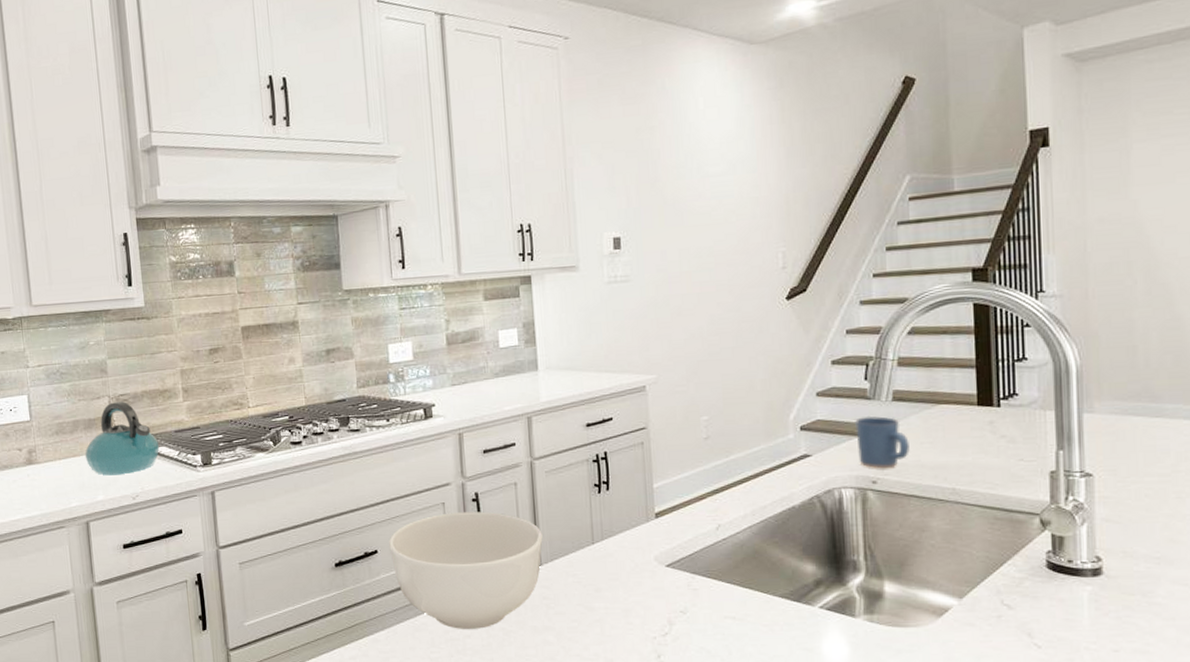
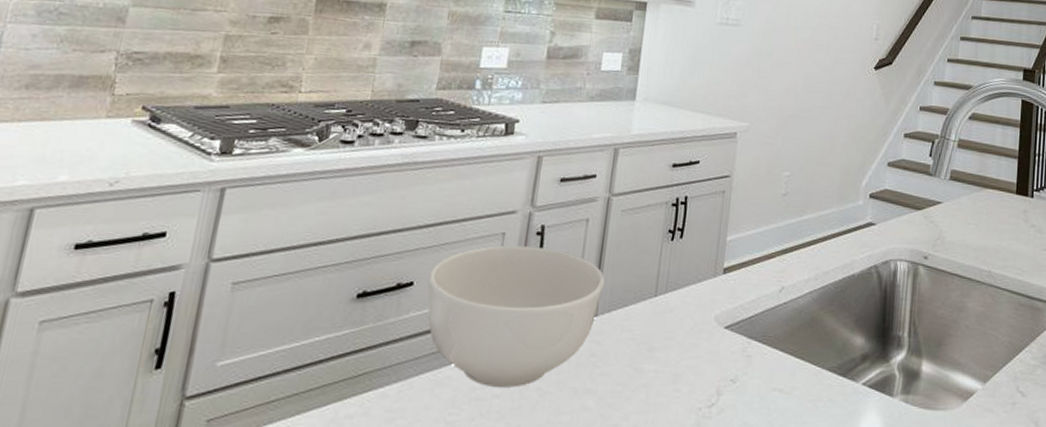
kettle: present [84,402,159,475] -> none [57,59,169,152]
mug: present [855,415,910,468] -> none [915,191,959,244]

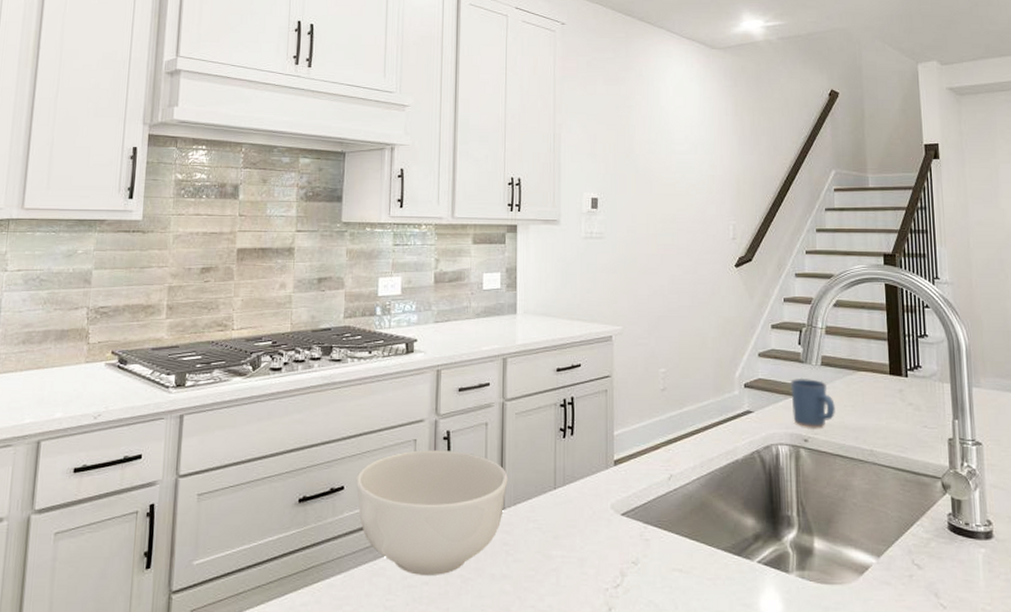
mug: none [915,191,959,244] -> present [790,377,835,427]

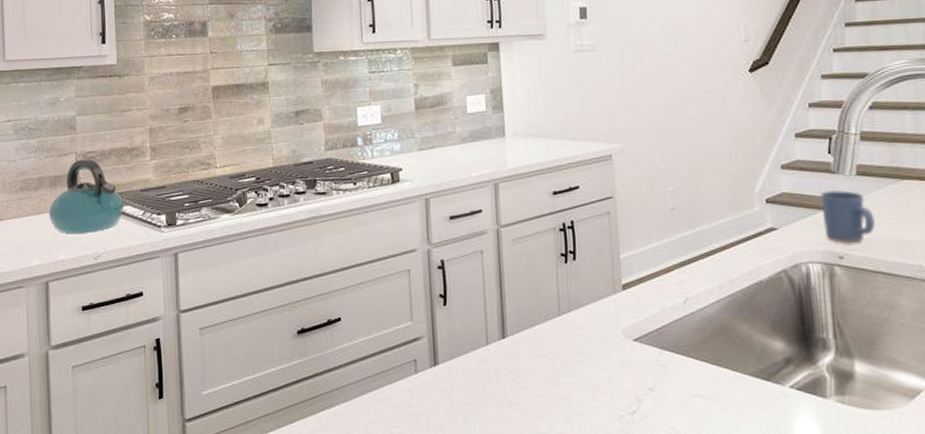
kettle: none [49,314,133,391] -> present [48,159,124,233]
bowl: present [356,450,508,575] -> none [353,279,509,403]

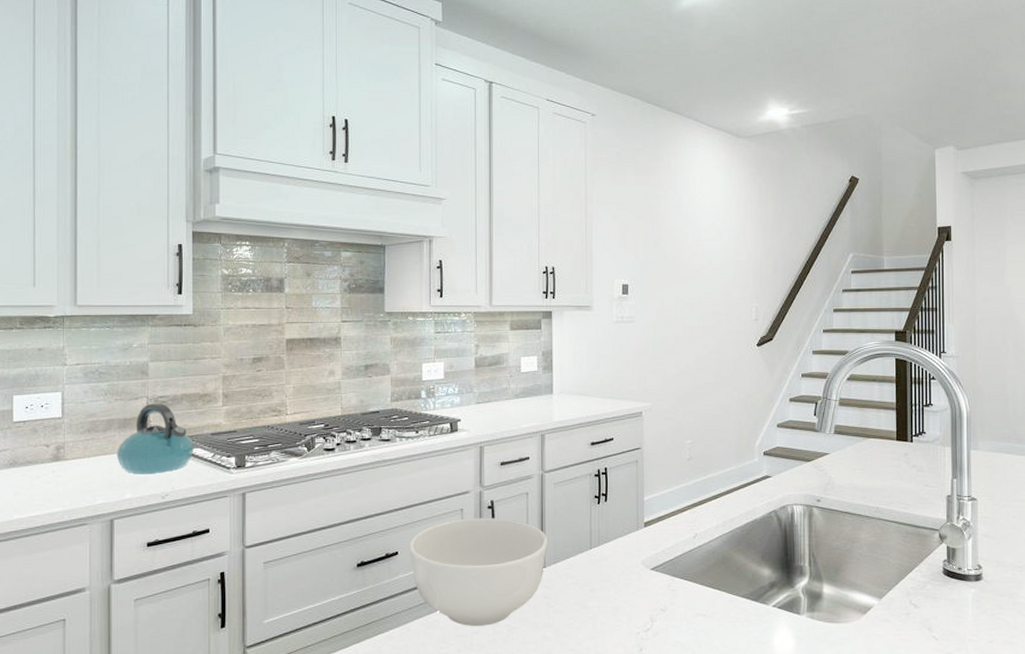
bowl: none [353,279,509,403] -> present [409,518,548,626]
mug: present [820,189,875,243] -> none [806,445,846,489]

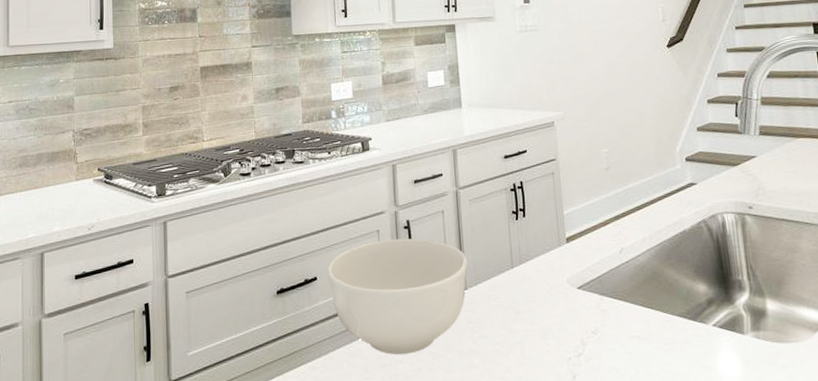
kettle: present [116,403,194,473] -> none [45,136,117,206]

